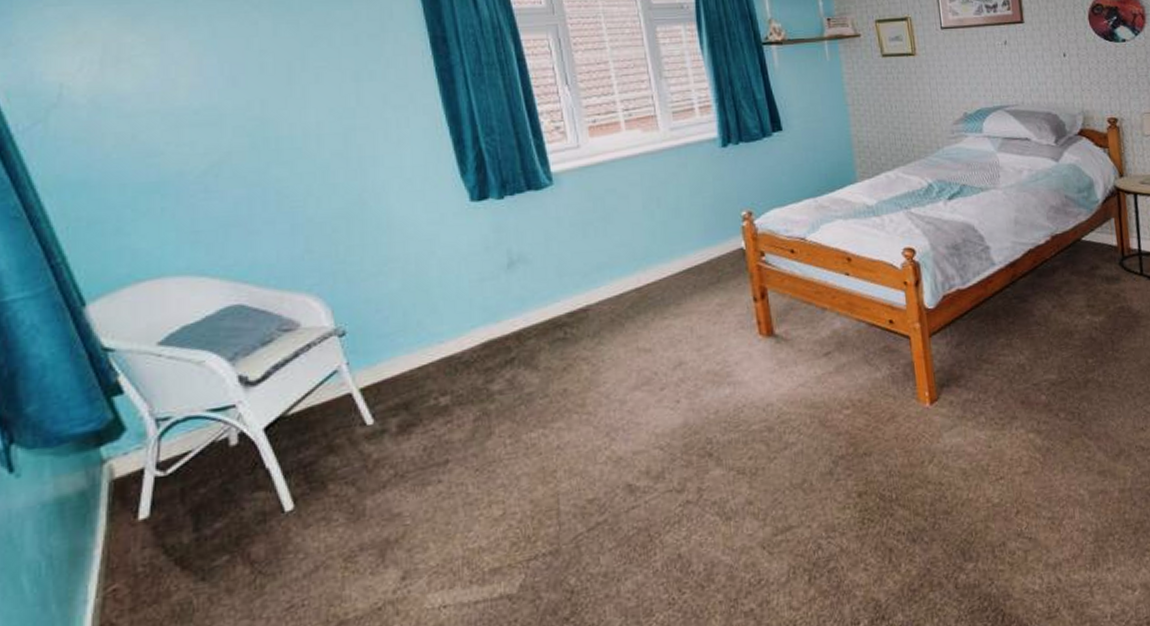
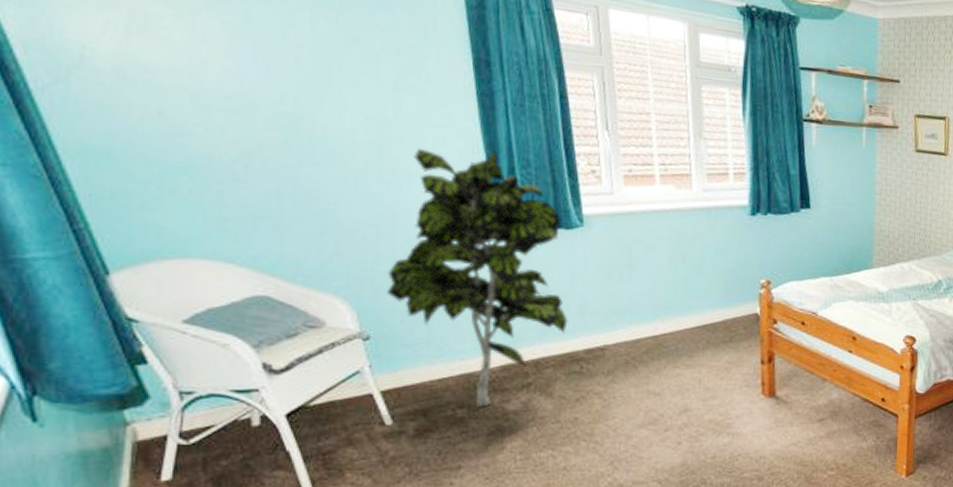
indoor plant: none [359,123,547,392] -> present [386,148,568,407]

